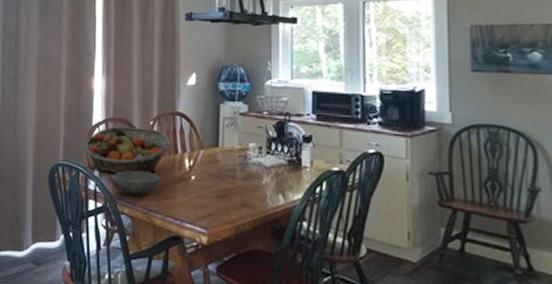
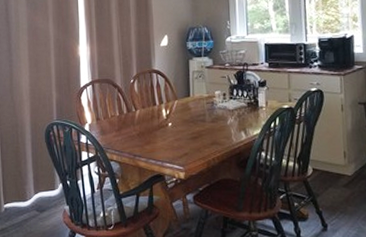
fruit basket: present [83,126,170,174] -> none [74,85,149,128]
bowl: present [110,170,161,196] -> none [99,122,143,144]

